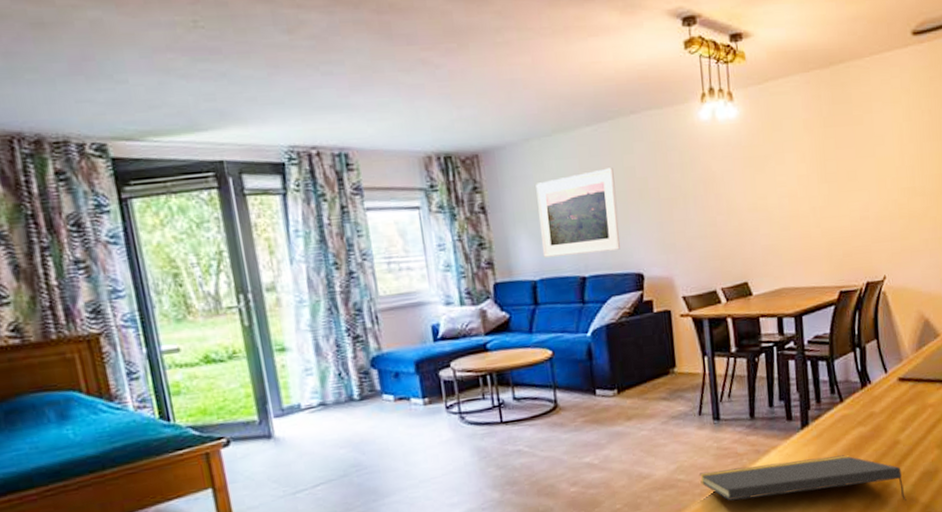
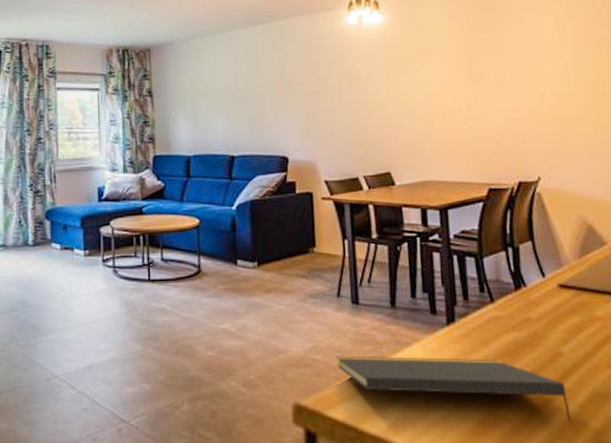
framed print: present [536,168,620,257] -> none [196,63,268,137]

